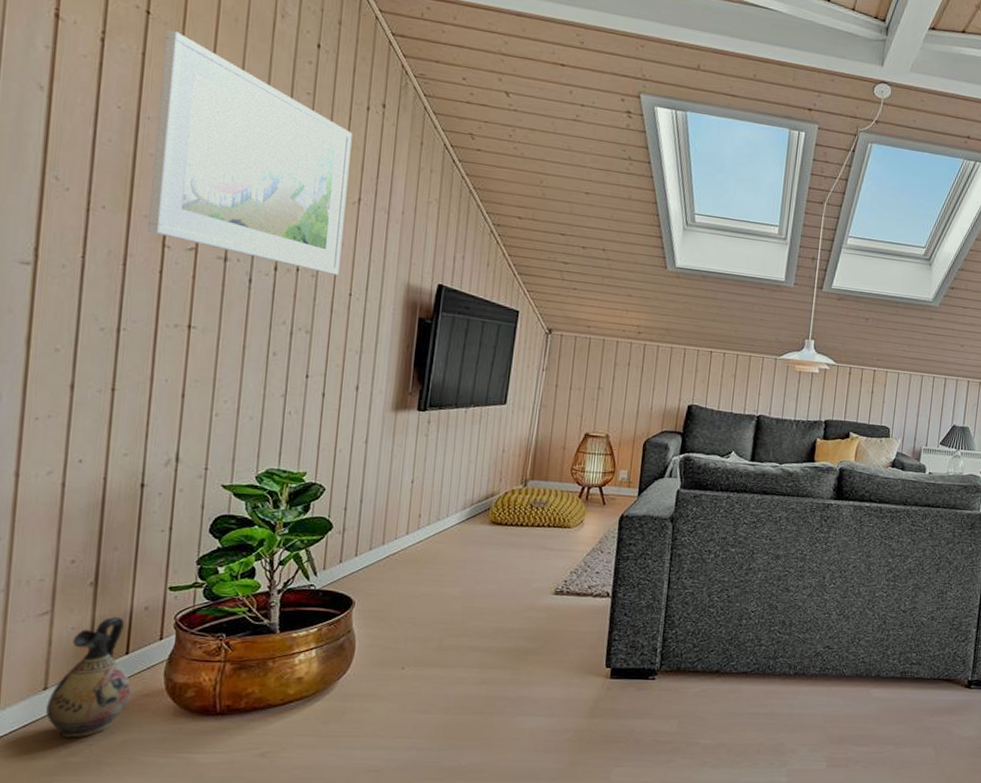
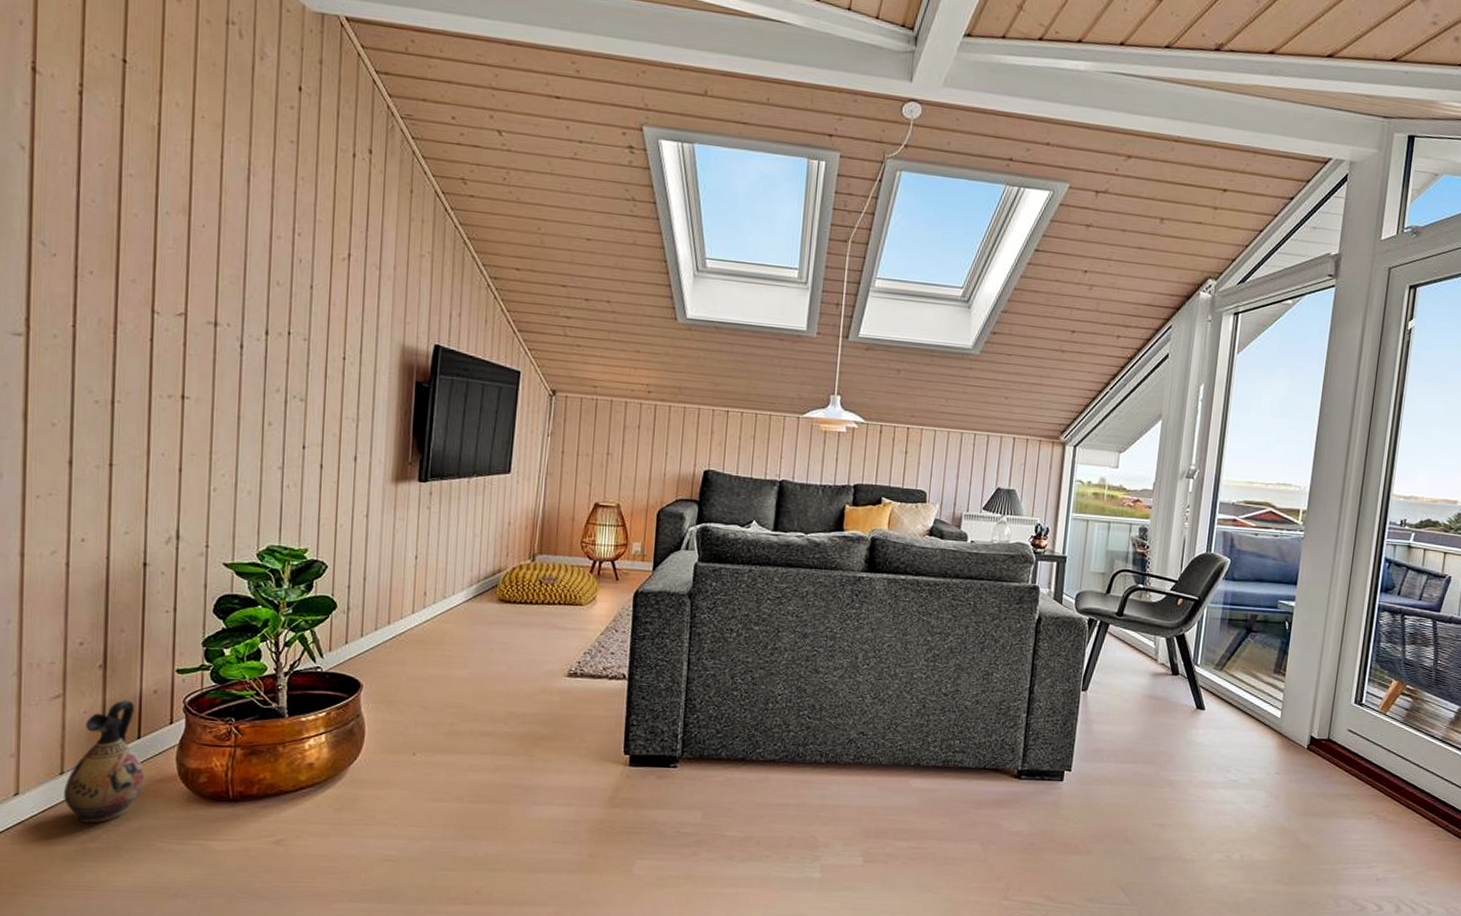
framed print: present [148,29,353,276] -> none [137,78,339,338]

